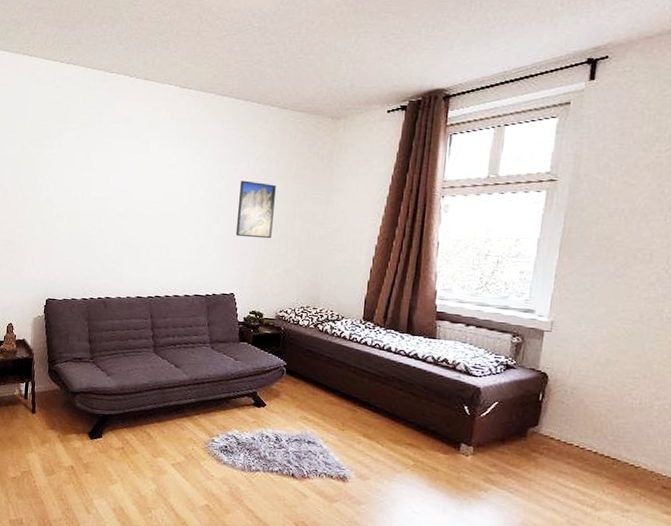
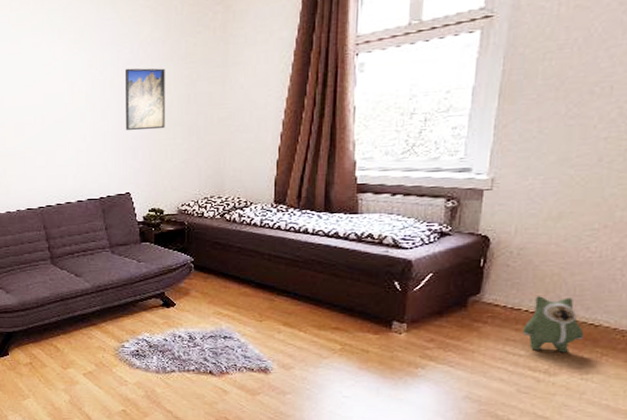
plush toy: none [573,434,626,490] -> present [522,296,584,353]

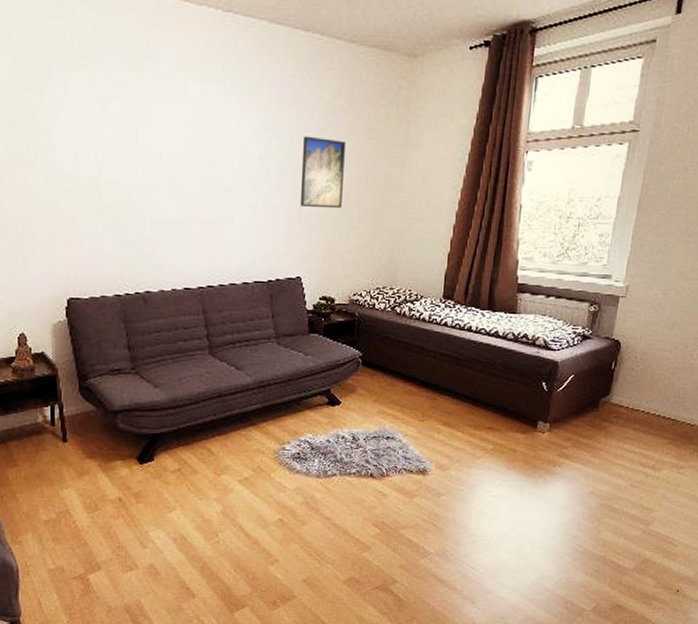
plush toy: present [522,296,584,353] -> none [638,398,683,450]

